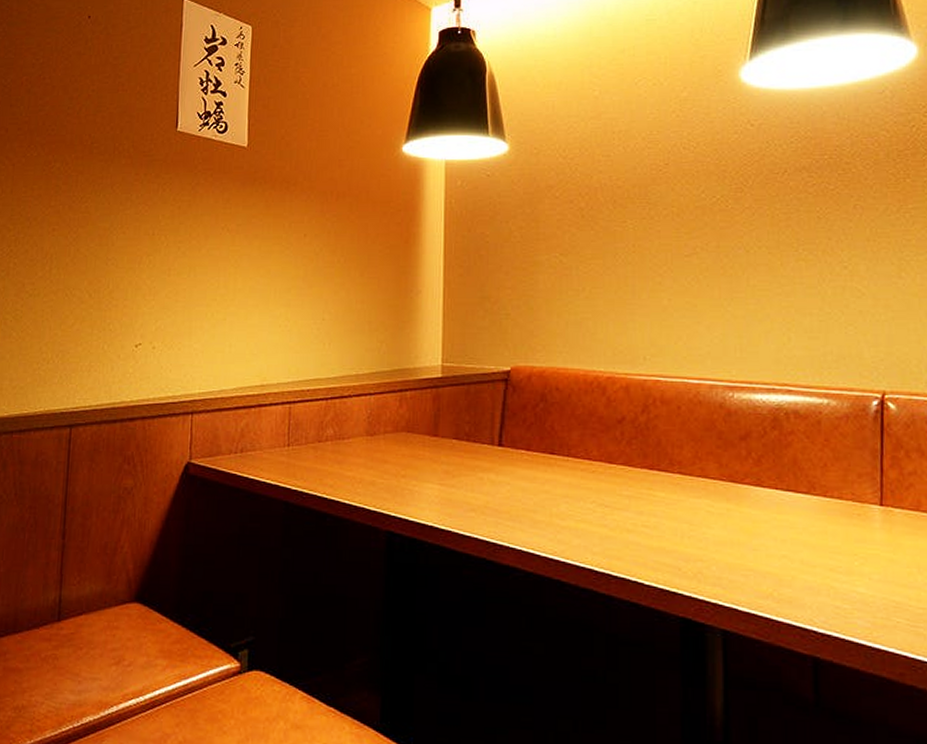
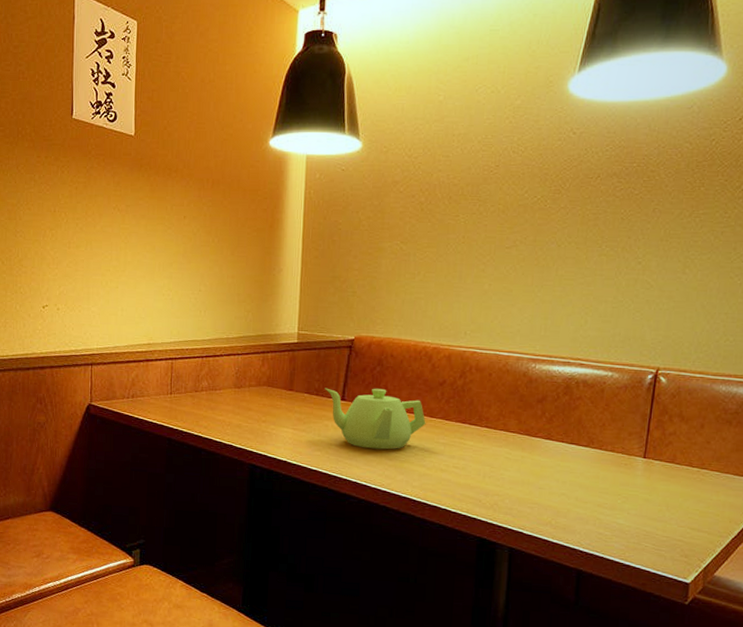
teapot: none [477,429,604,507] -> present [325,388,426,450]

